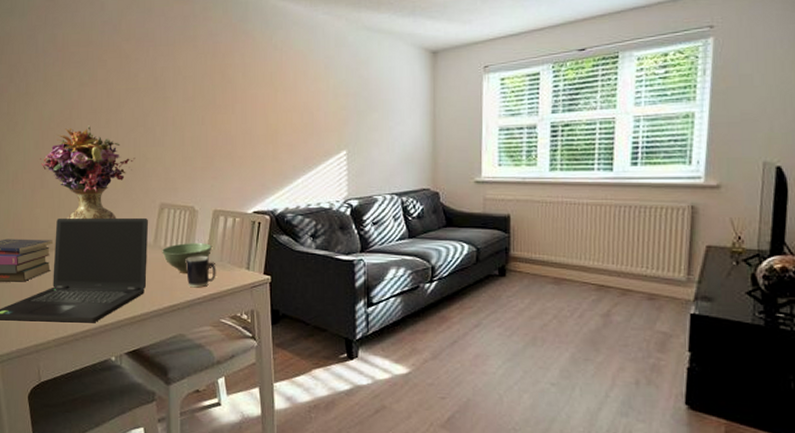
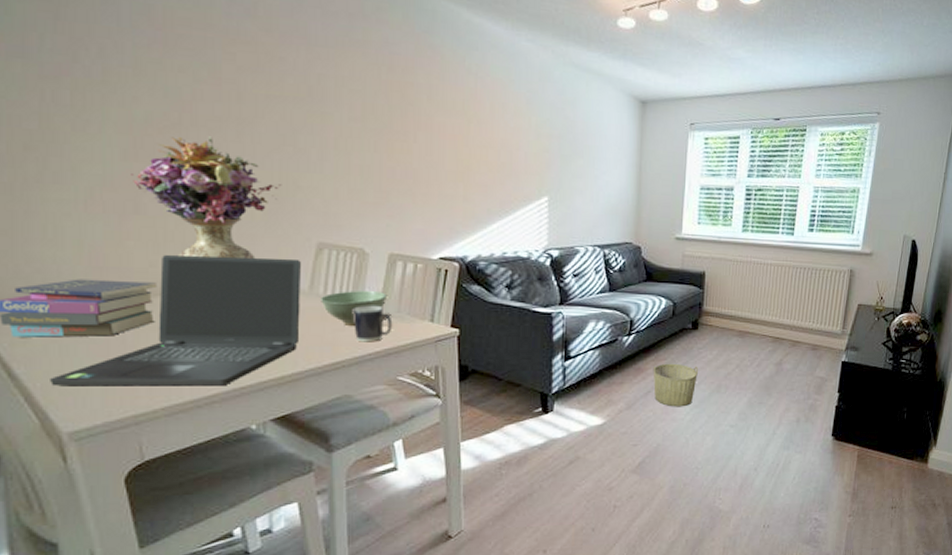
basket: none [458,312,508,360] -> present [653,363,698,407]

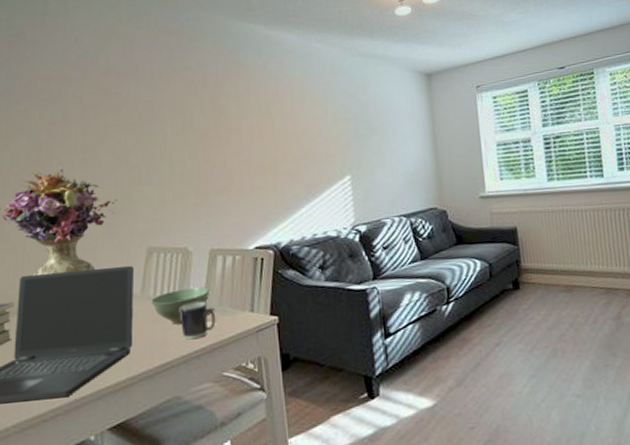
basket: present [653,363,698,407] -> none [478,329,529,380]

